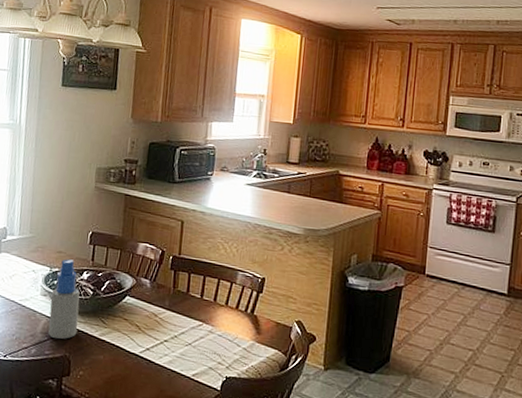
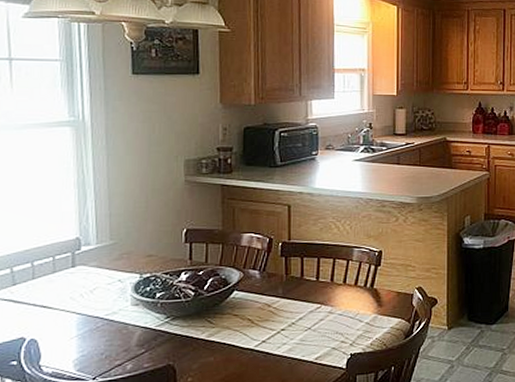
spray bottle: present [48,259,80,339] -> none [144,262,181,349]

